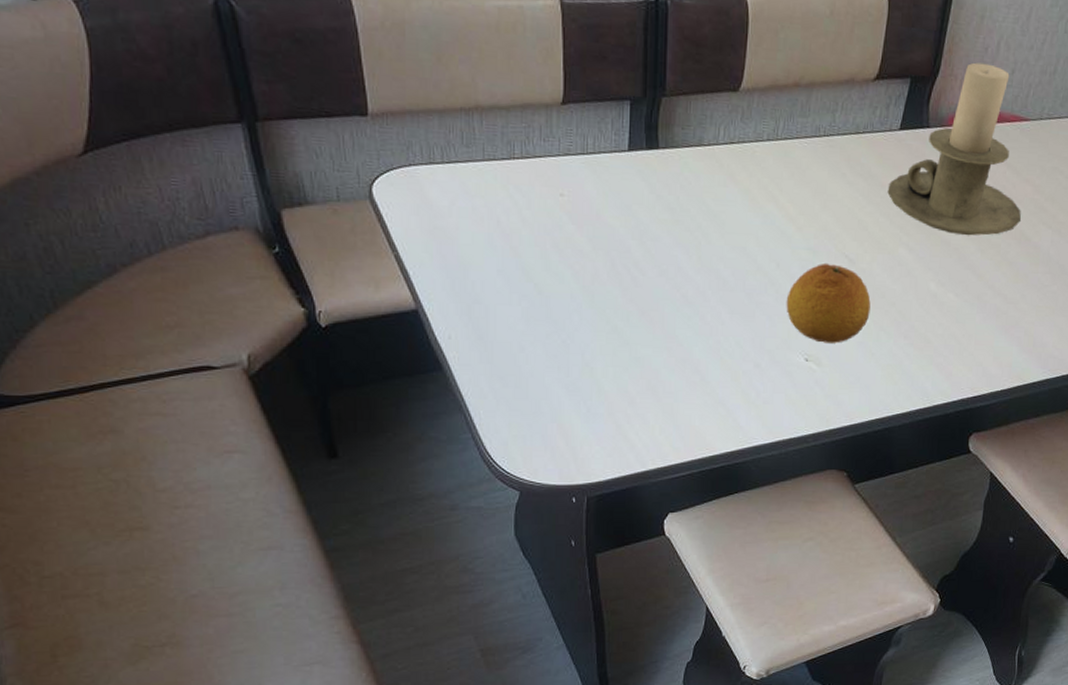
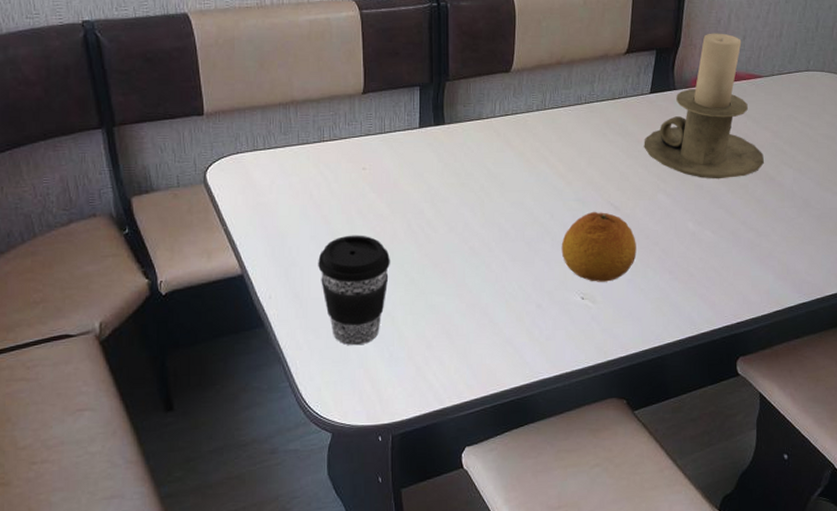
coffee cup: none [506,271,590,398] -> present [318,235,390,346]

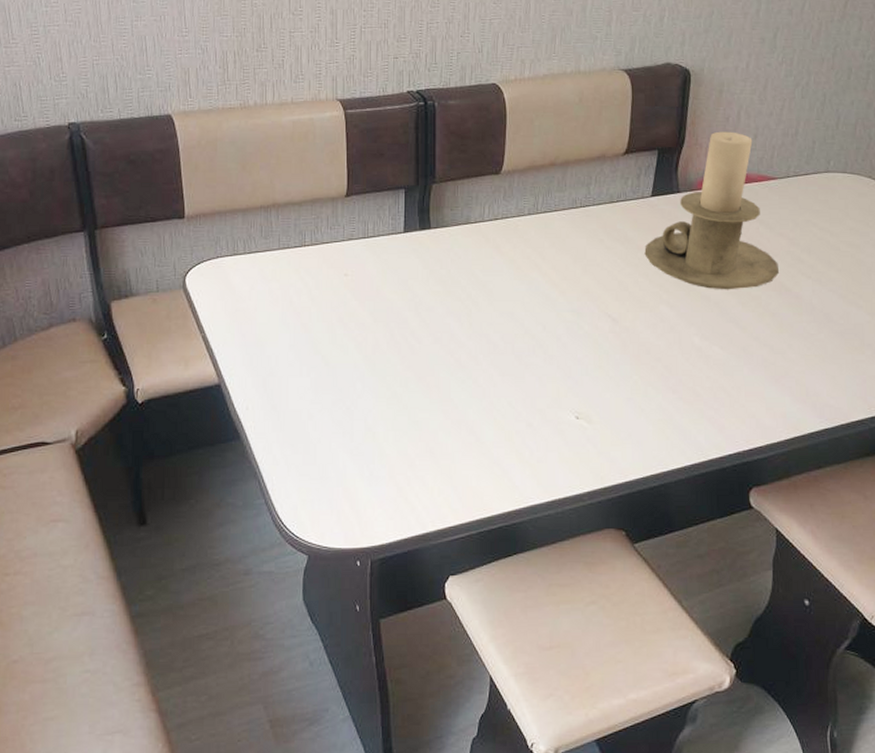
coffee cup: present [318,235,390,346] -> none [297,344,372,462]
fruit: present [561,211,637,282] -> none [554,323,637,400]

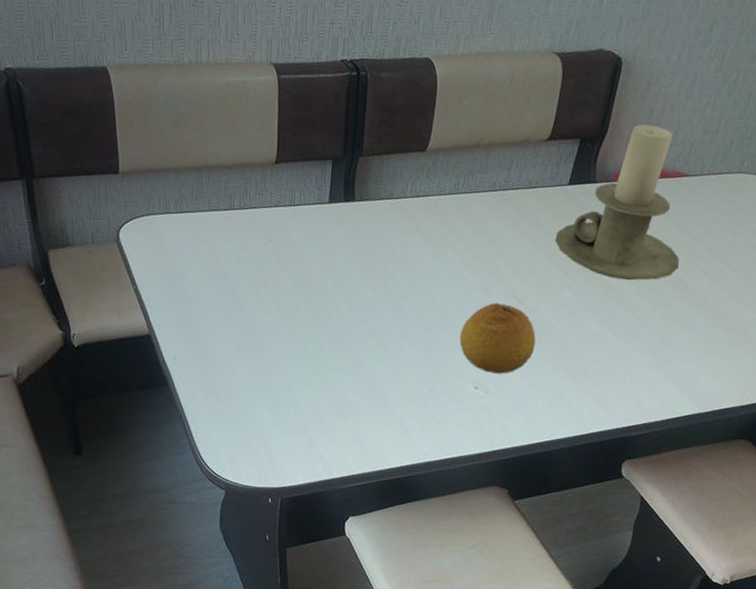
fruit: none [554,323,637,400] -> present [459,302,536,374]

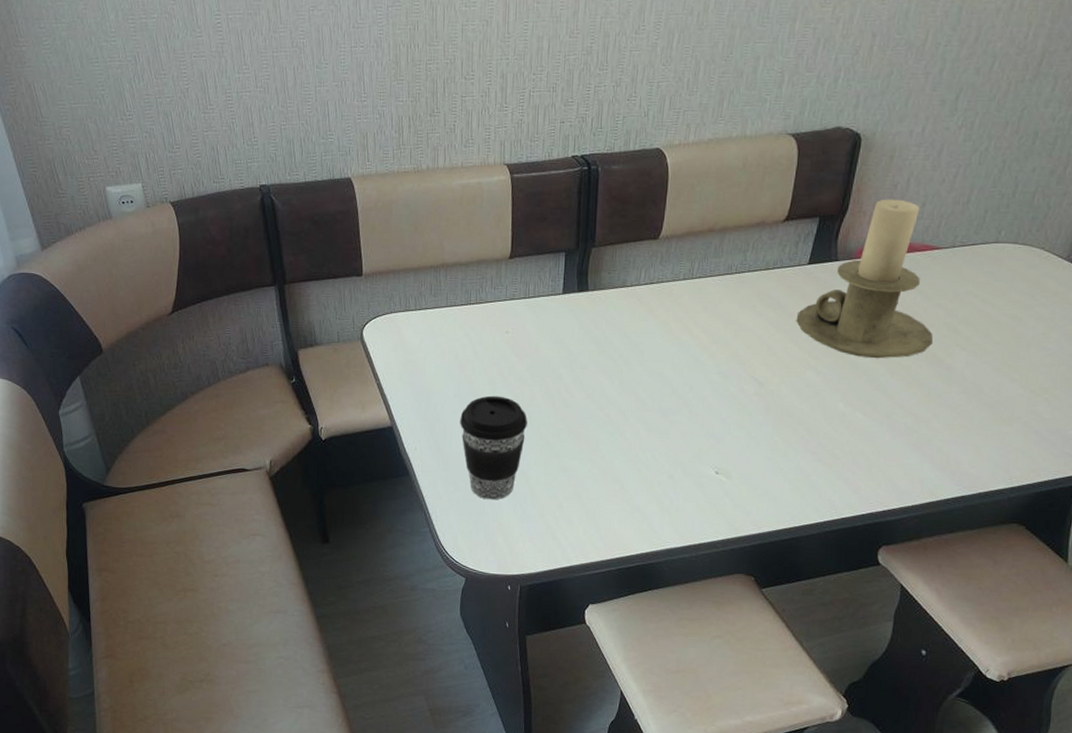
coffee cup: none [221,305,291,412] -> present [460,395,527,500]
fruit: present [459,302,536,374] -> none [698,385,779,458]

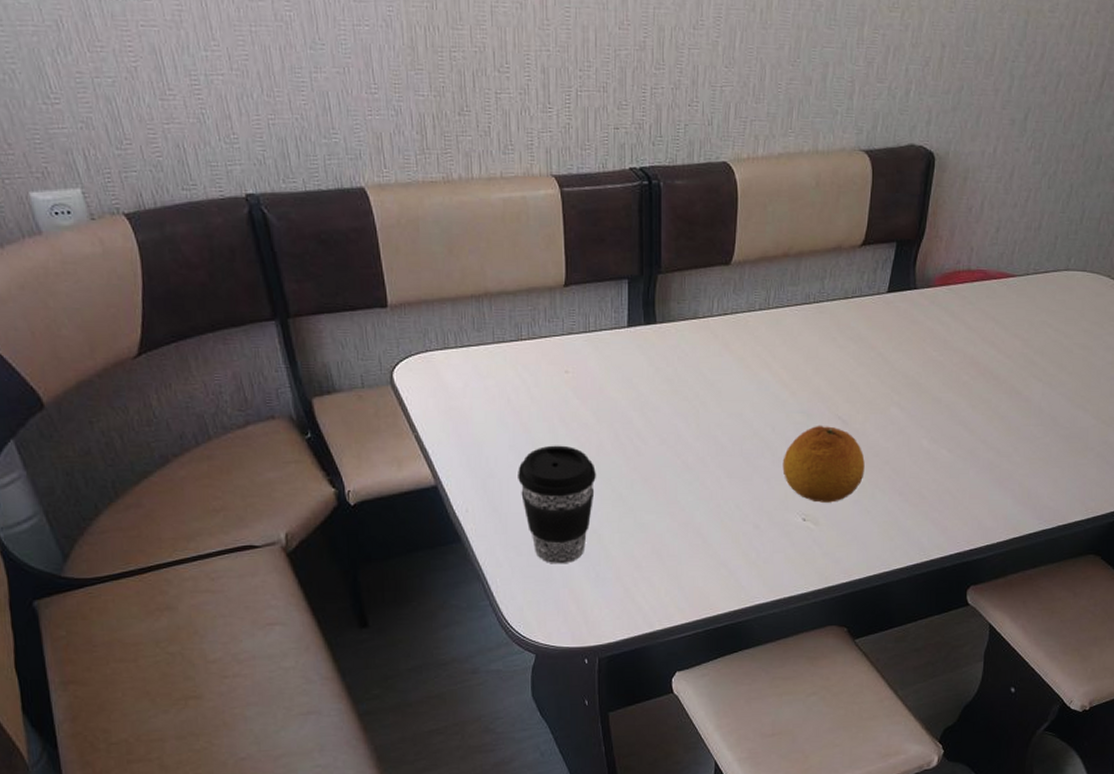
fruit: none [698,385,779,458] -> present [782,425,865,503]
candle holder: present [796,199,933,359] -> none [877,223,1011,393]

